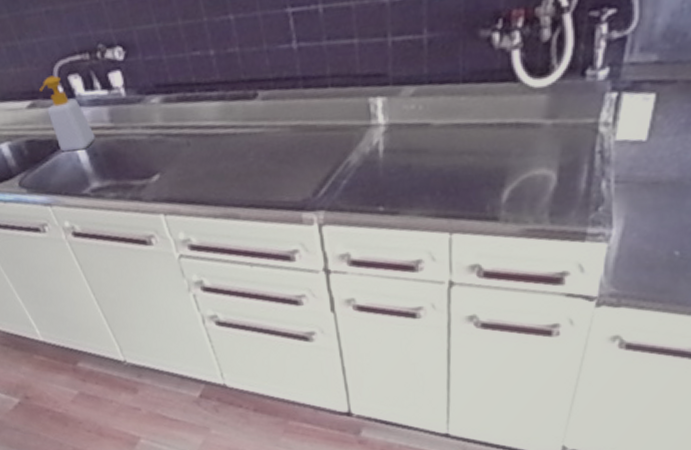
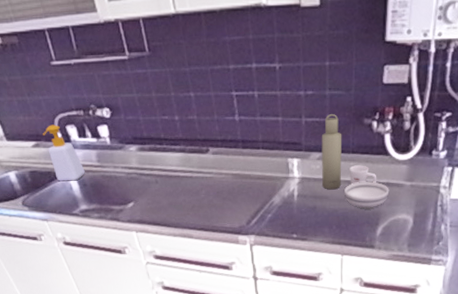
bottle: none [416,27,448,140] -> present [321,114,342,190]
bowl: none [452,122,520,164] -> present [344,181,389,209]
mug: none [459,99,501,130] -> present [350,165,377,185]

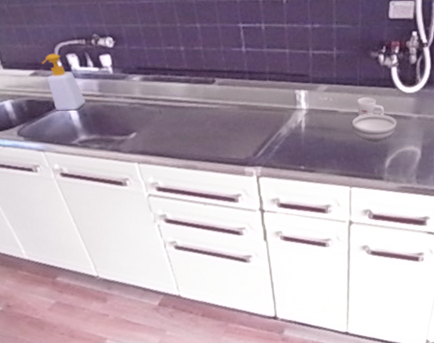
bottle: present [321,114,342,190] -> none [328,47,350,122]

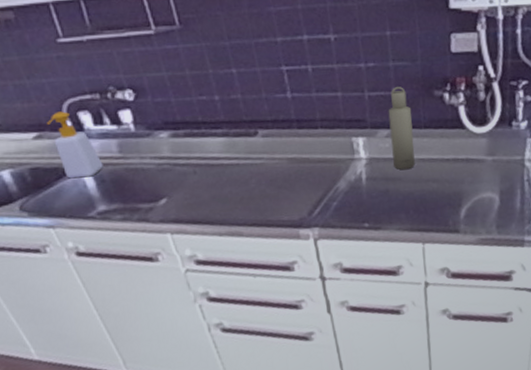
bottle: none [328,47,350,122] -> present [388,87,415,170]
bowl: present [352,114,397,141] -> none [419,158,470,189]
mug: present [357,97,385,117] -> none [423,140,455,163]

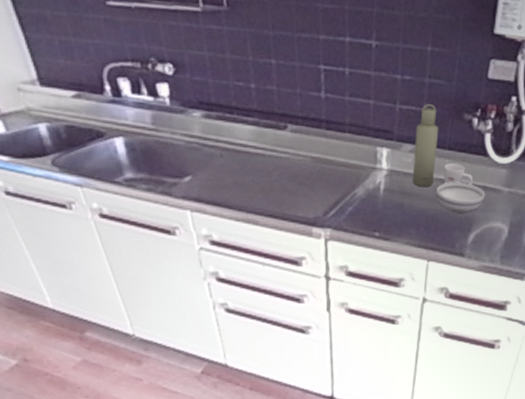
soap bottle: present [46,111,103,179] -> none [86,74,135,143]
bowl: none [419,158,470,189] -> present [436,182,486,213]
mug: none [423,140,455,163] -> present [443,163,474,186]

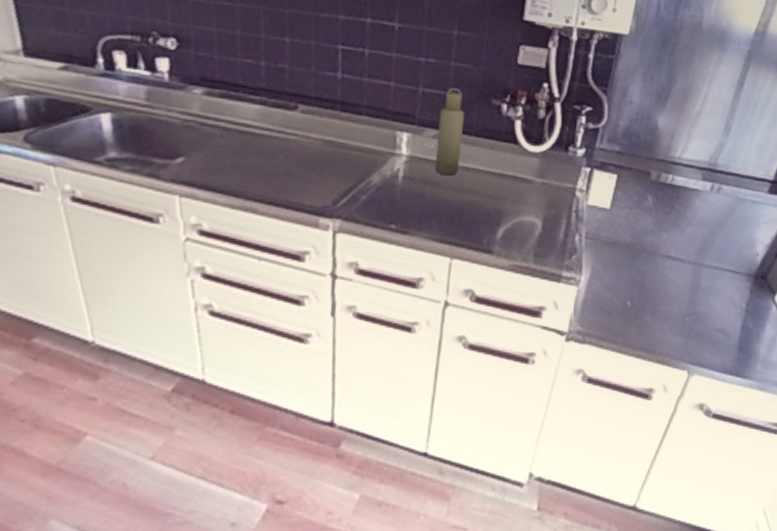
bowl: present [436,182,486,213] -> none [461,170,516,204]
mug: present [443,163,474,186] -> none [469,150,503,175]

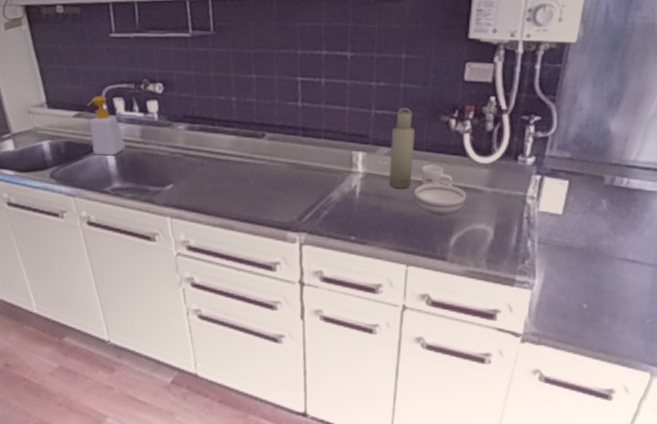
soap bottle: none [76,46,126,119] -> present [86,96,125,156]
bowl: none [461,170,516,204] -> present [414,183,467,214]
mug: none [469,150,503,175] -> present [421,164,453,187]

